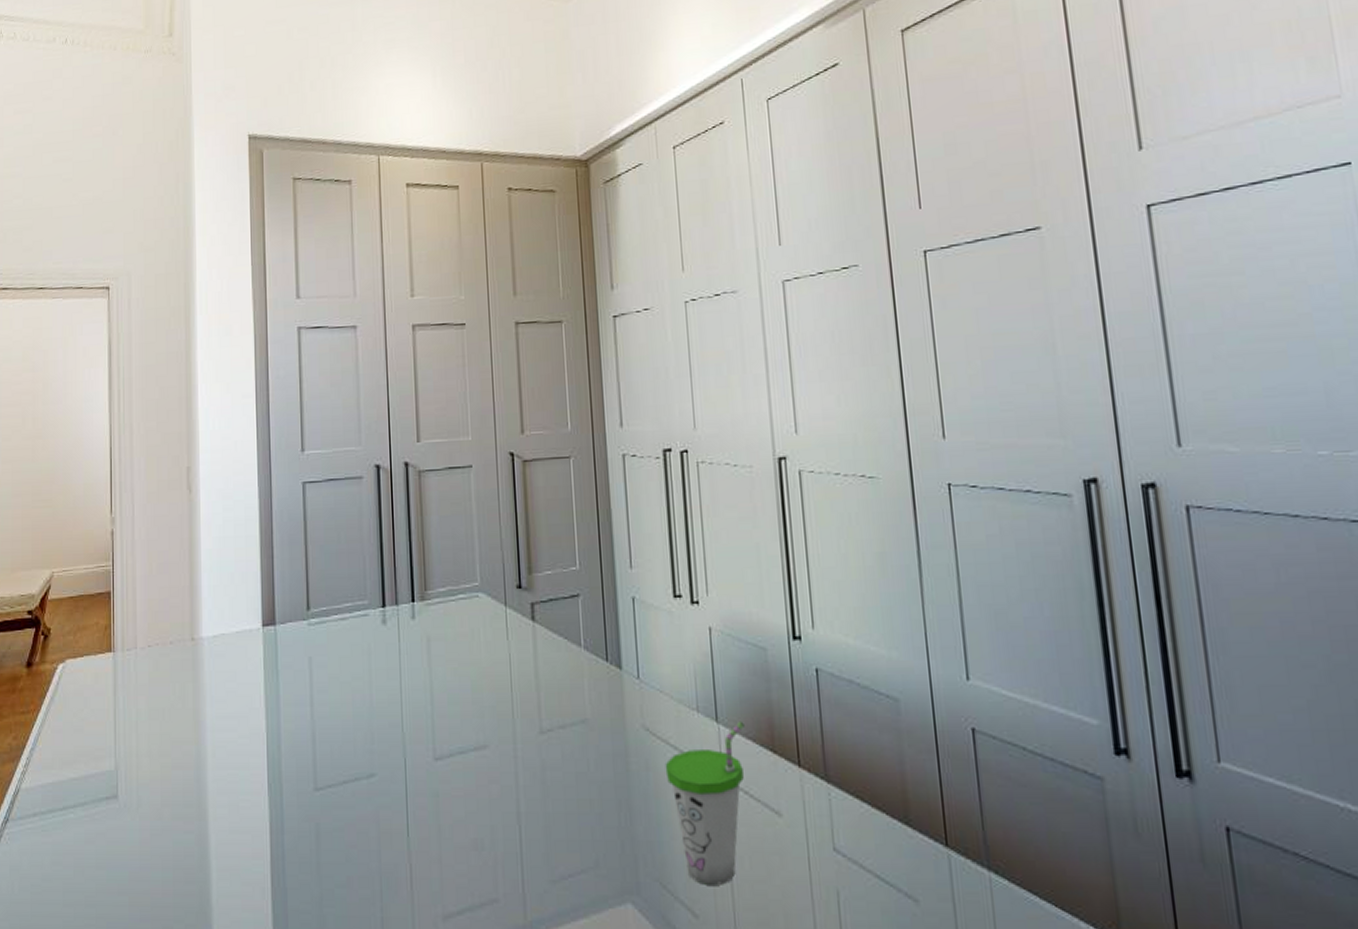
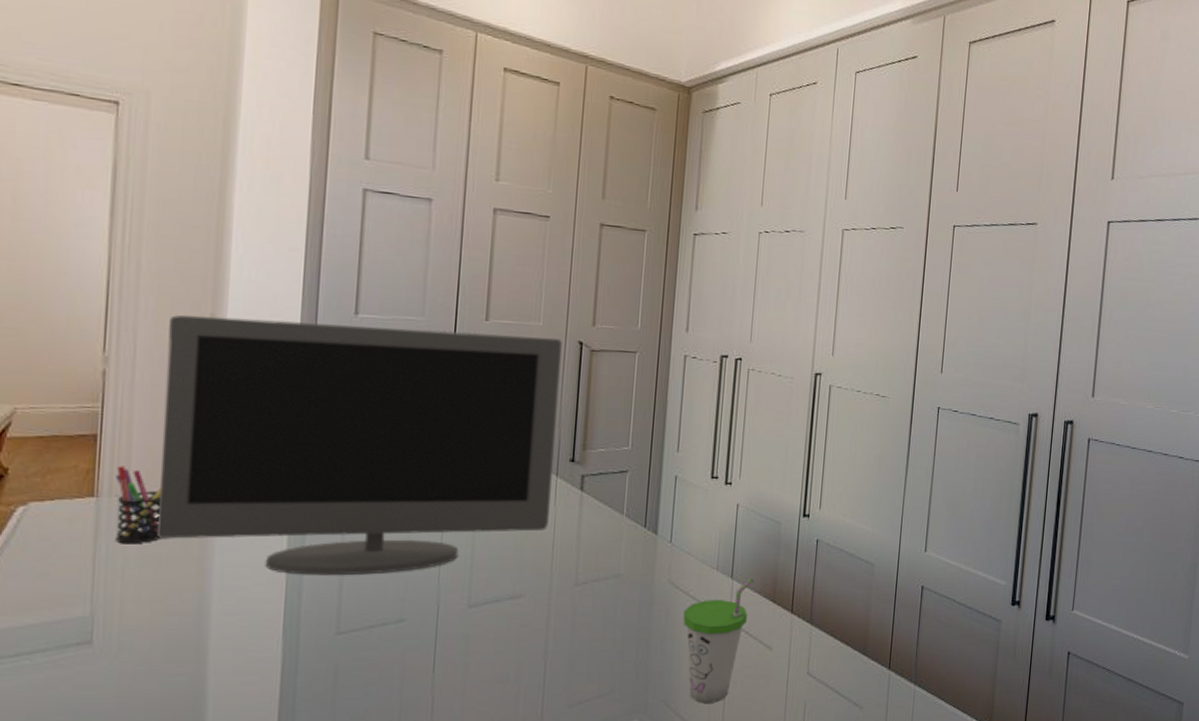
pen holder: none [126,620,163,698] -> present [115,465,162,544]
monitor: none [156,451,504,726] -> present [156,314,562,576]

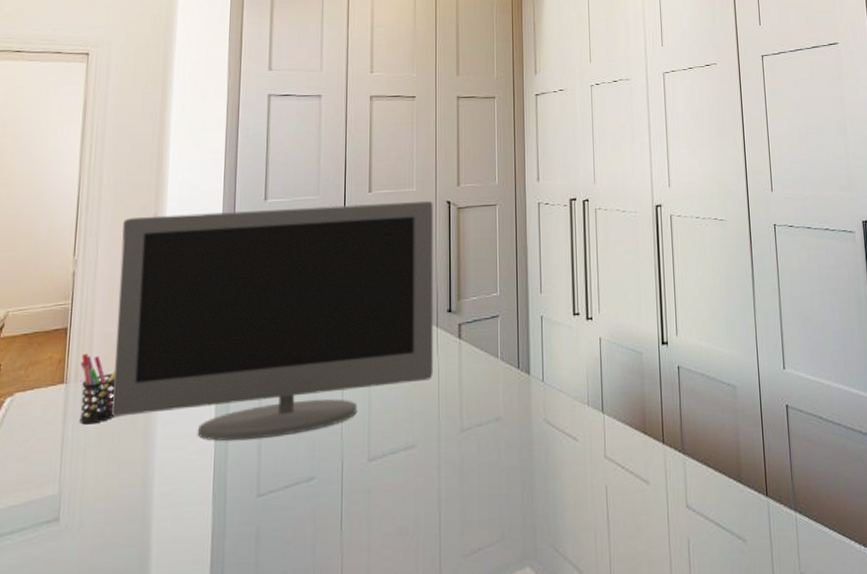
cup: present [682,578,754,703] -> none [561,410,624,545]

